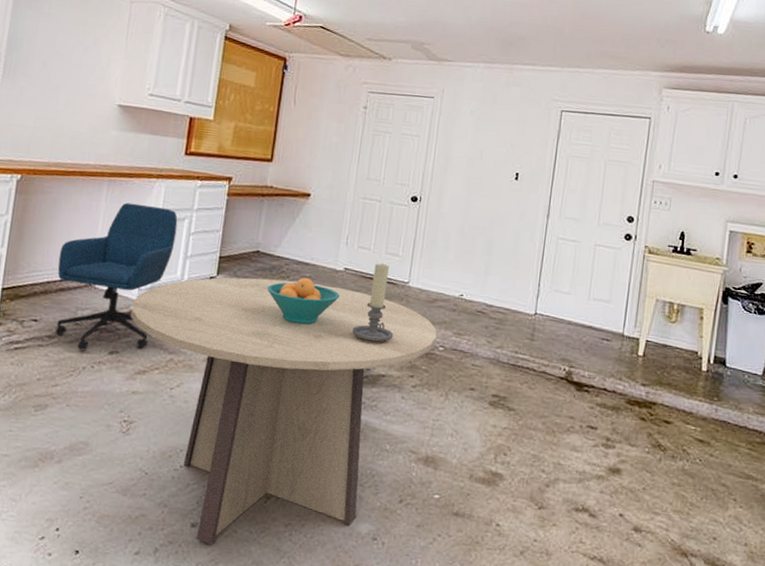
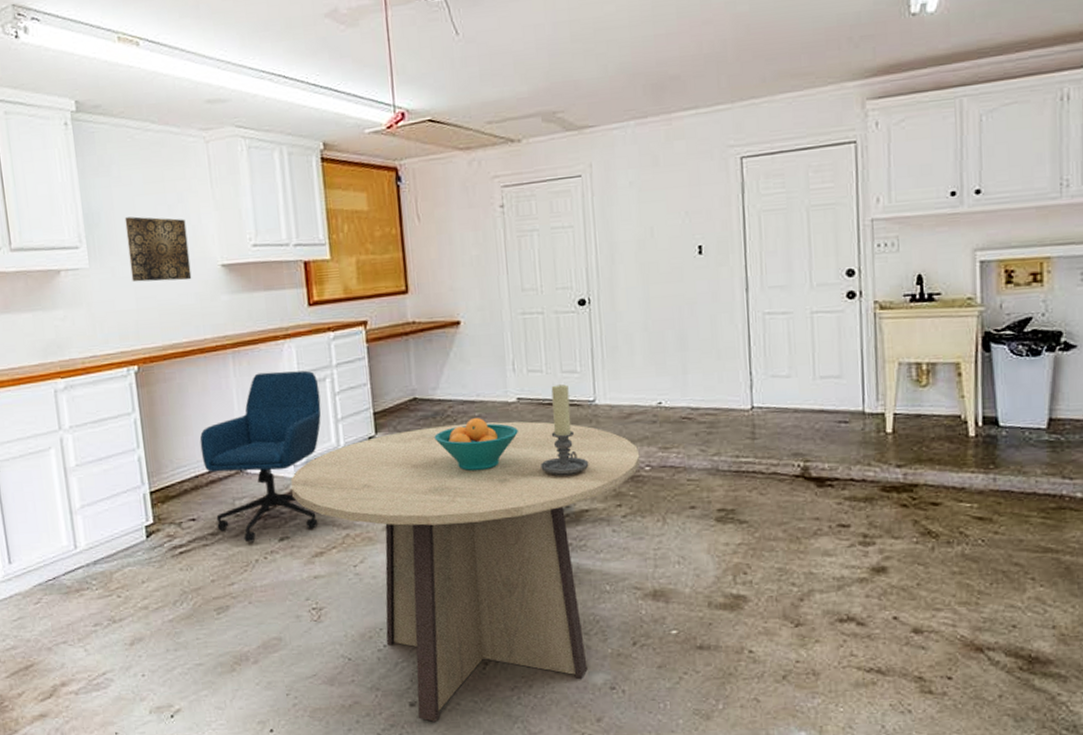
wall art: none [36,48,97,112] -> present [124,216,192,283]

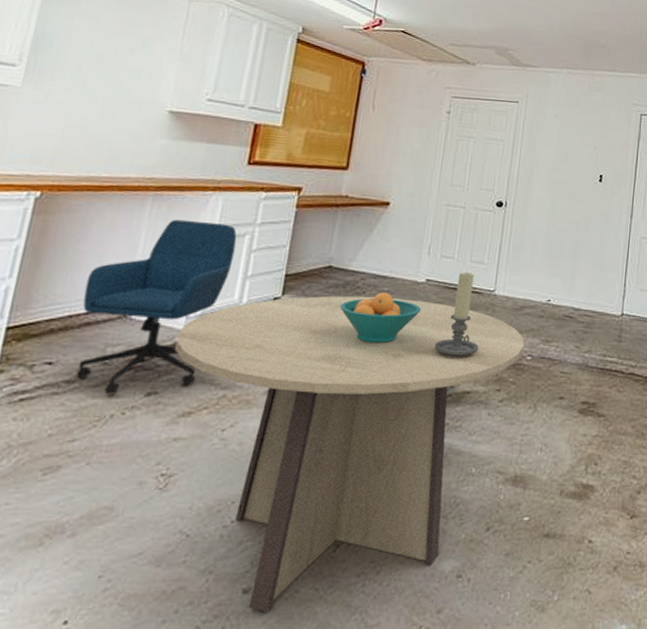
wall art: present [124,216,192,283] -> none [65,48,145,119]

